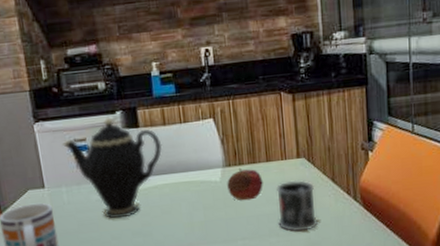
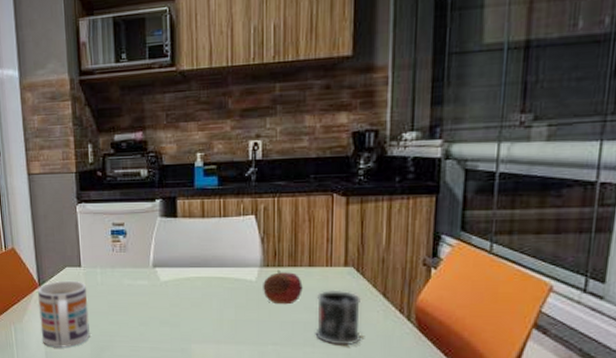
teapot: present [61,116,162,219] -> none [100,204,199,306]

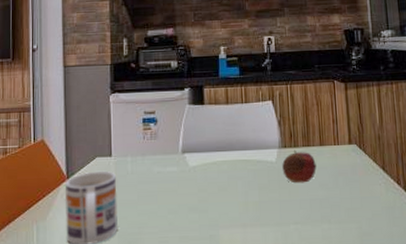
mug: present [315,291,362,345] -> none [328,167,370,220]

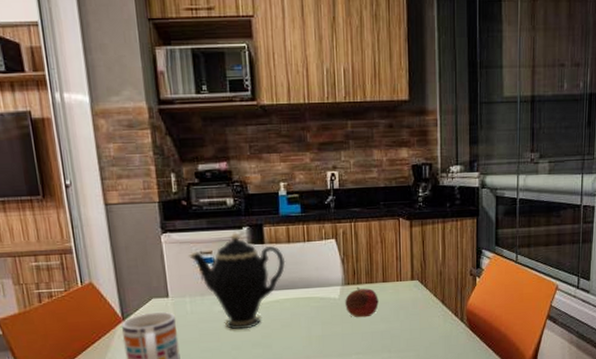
teapot: none [132,92,224,192] -> present [187,231,286,330]

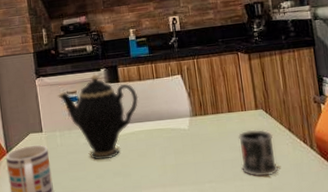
fruit: present [345,287,379,318] -> none [194,117,227,147]
mug: none [390,301,428,349] -> present [237,129,279,177]

